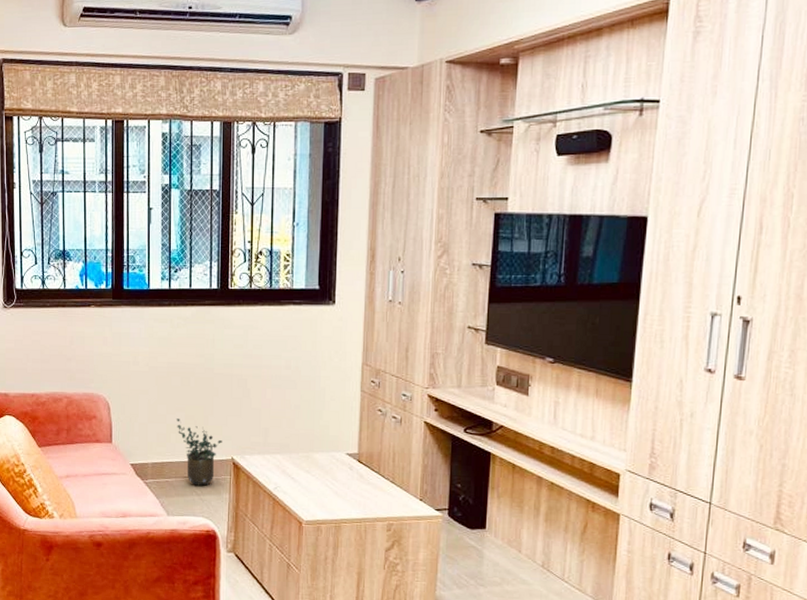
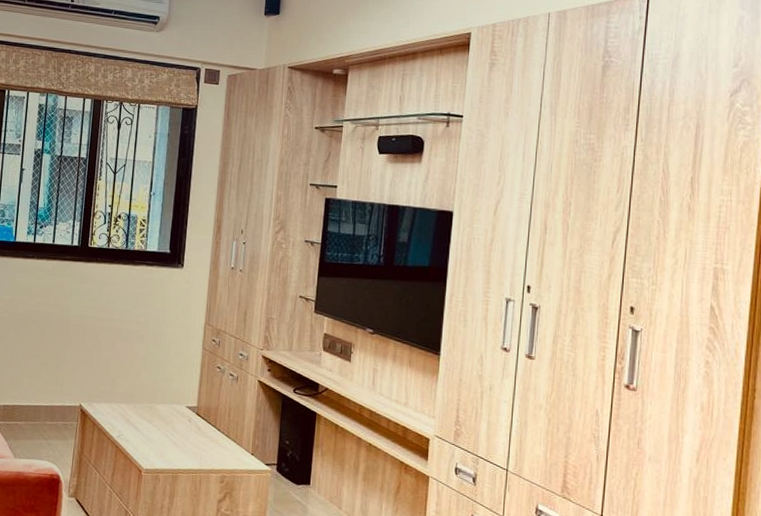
potted plant: present [177,418,222,486] -> none [30,364,72,430]

